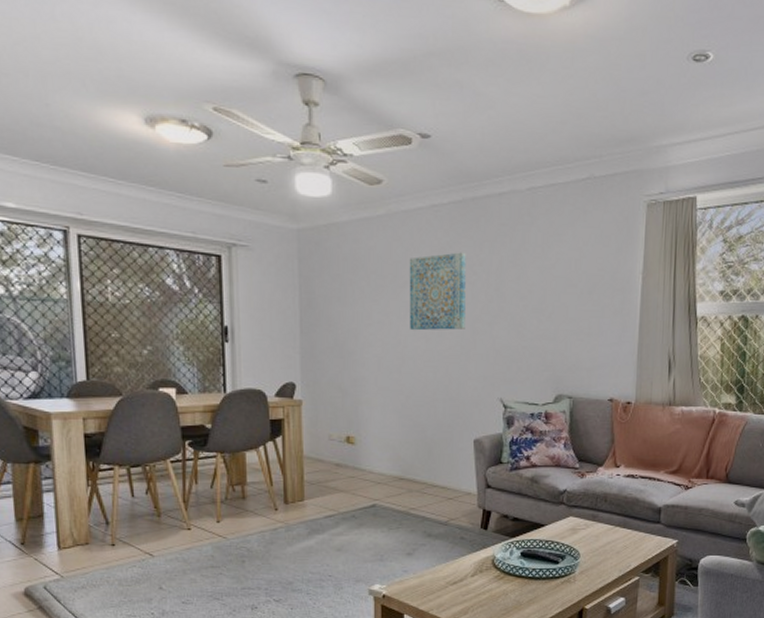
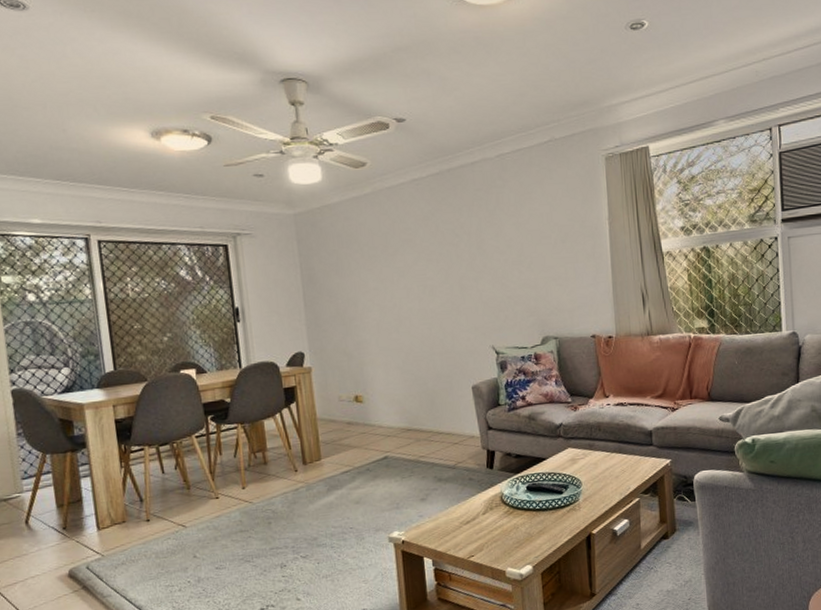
wall art: present [409,252,466,331] -> none [396,218,453,293]

